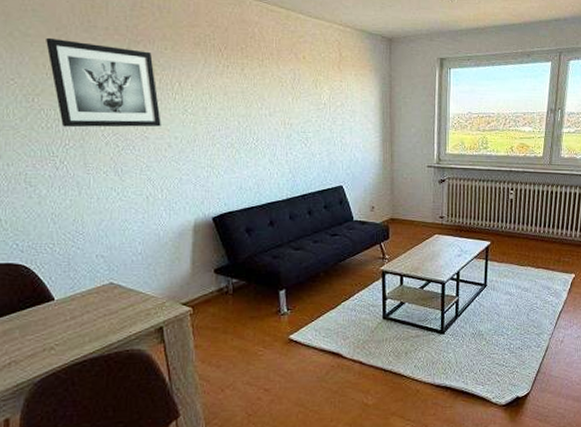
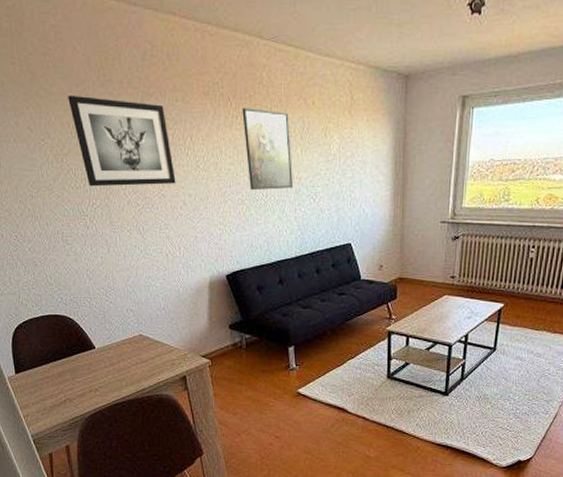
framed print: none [233,59,285,135] -> present [242,108,294,191]

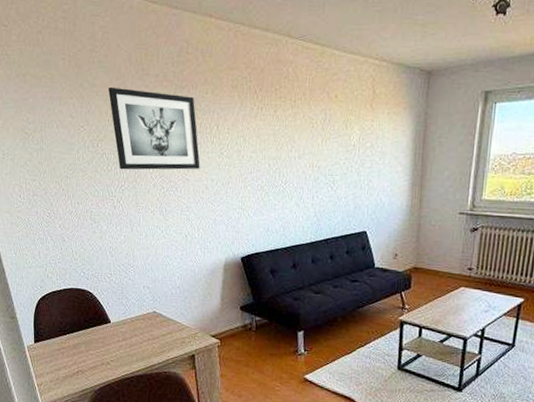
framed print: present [242,108,294,191] -> none [267,101,313,178]

